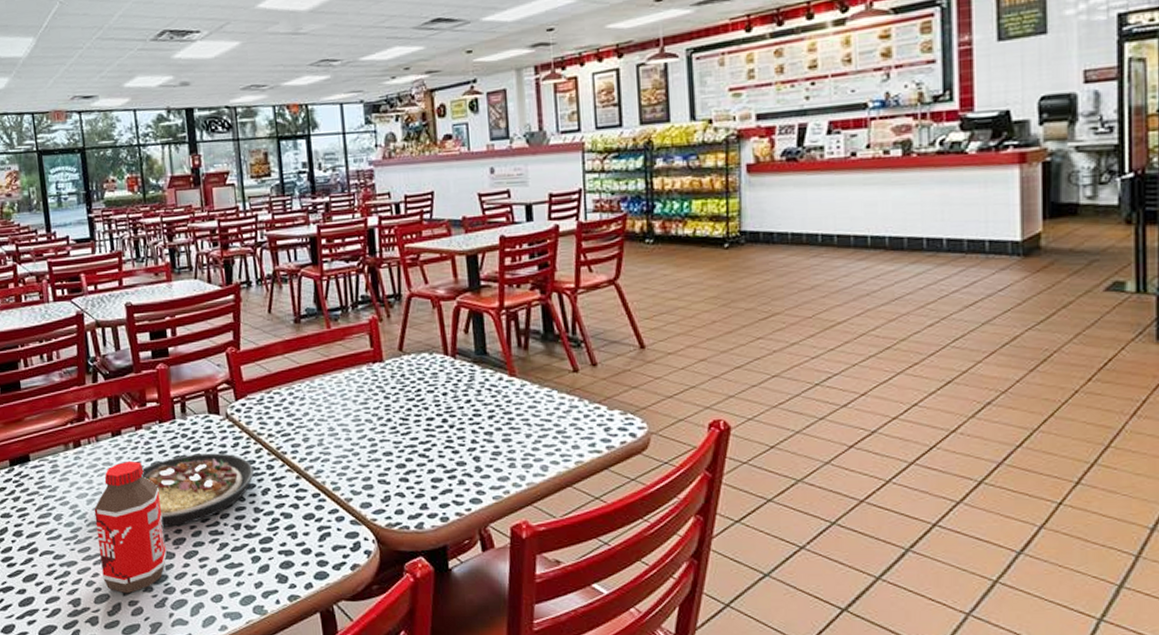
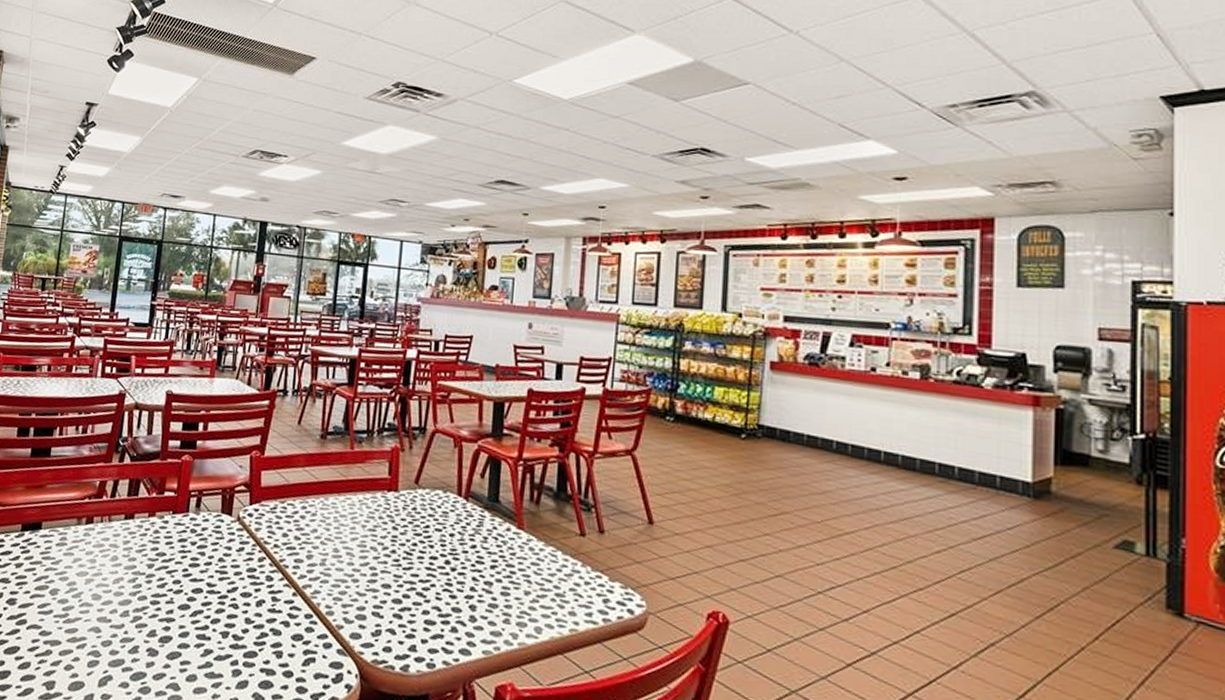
bottle: present [94,460,167,594] -> none [82,546,157,686]
plate: present [141,453,254,527] -> none [144,550,253,623]

